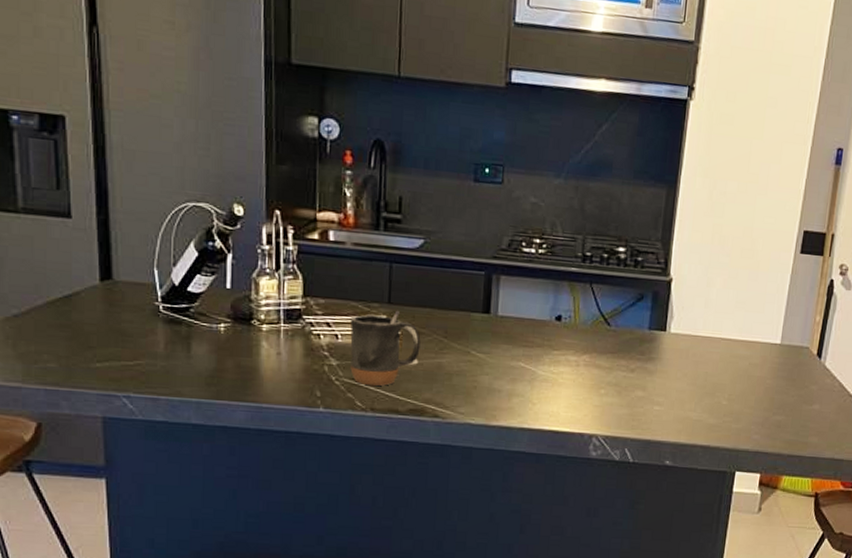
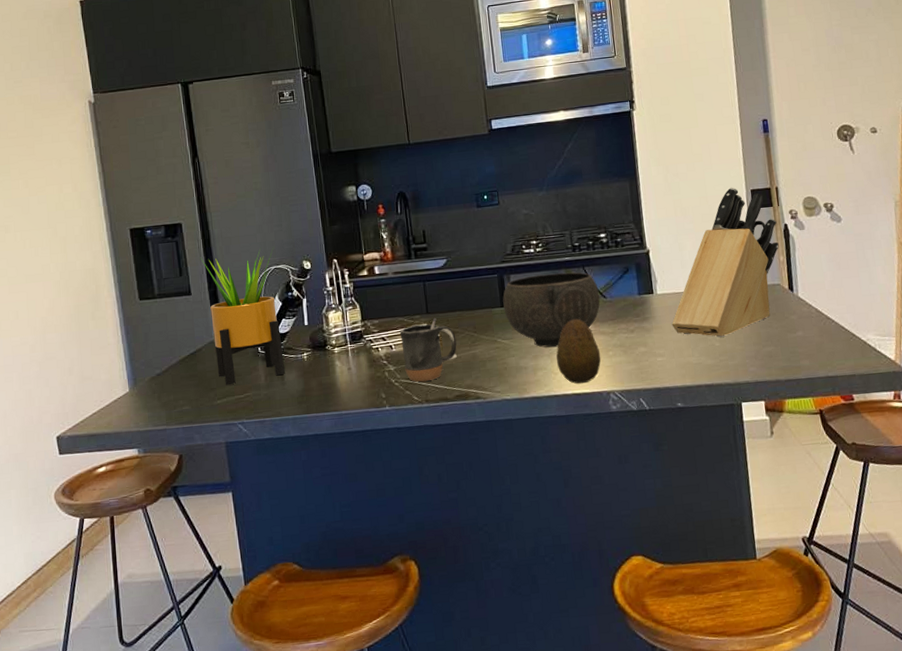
potted plant: none [88,169,194,347] -> present [200,249,285,385]
bowl: none [485,281,604,373] -> present [502,272,600,348]
fruit: none [537,343,591,421] -> present [556,318,601,384]
knife block: none [679,222,823,396] -> present [671,187,779,338]

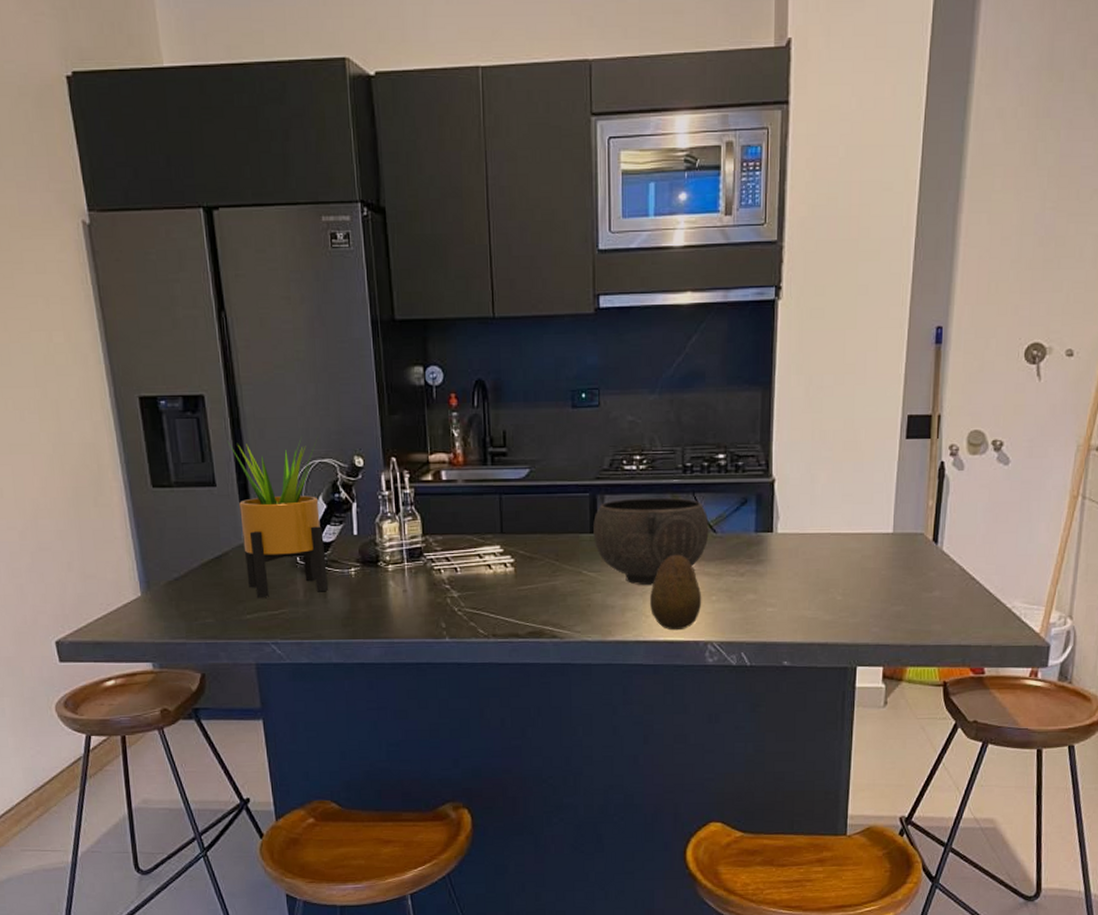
mug: present [399,317,457,383] -> none [466,539,534,614]
knife block: present [671,187,779,338] -> none [789,410,932,590]

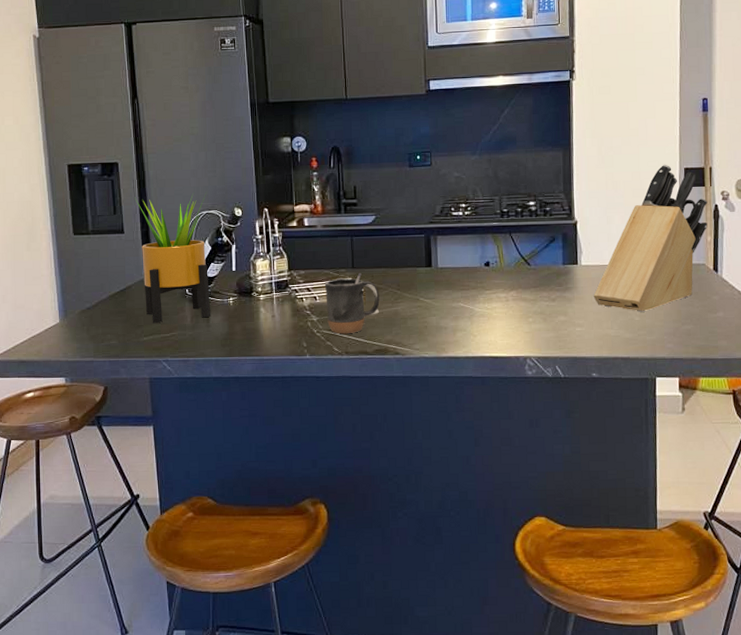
mug: none [466,539,534,614] -> present [324,272,380,335]
bowl: present [593,497,709,586] -> none [428,237,524,310]
fruit: present [649,554,702,631] -> none [476,283,521,348]
knife block: none [789,410,932,590] -> present [593,164,708,312]

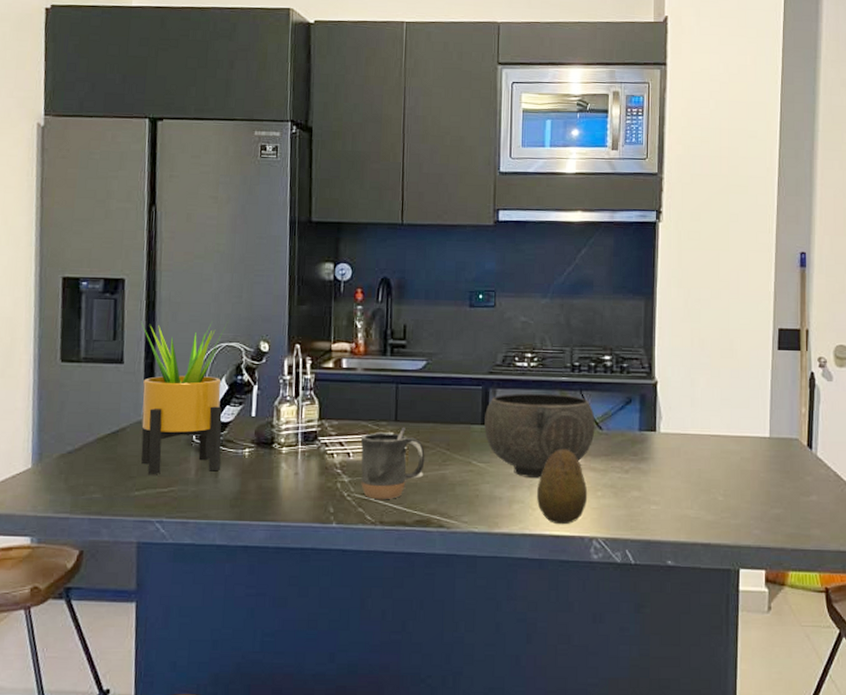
bowl: none [428,237,524,310] -> present [484,393,595,479]
fruit: none [476,283,521,348] -> present [536,449,588,525]
knife block: present [593,164,708,312] -> none [672,322,803,491]

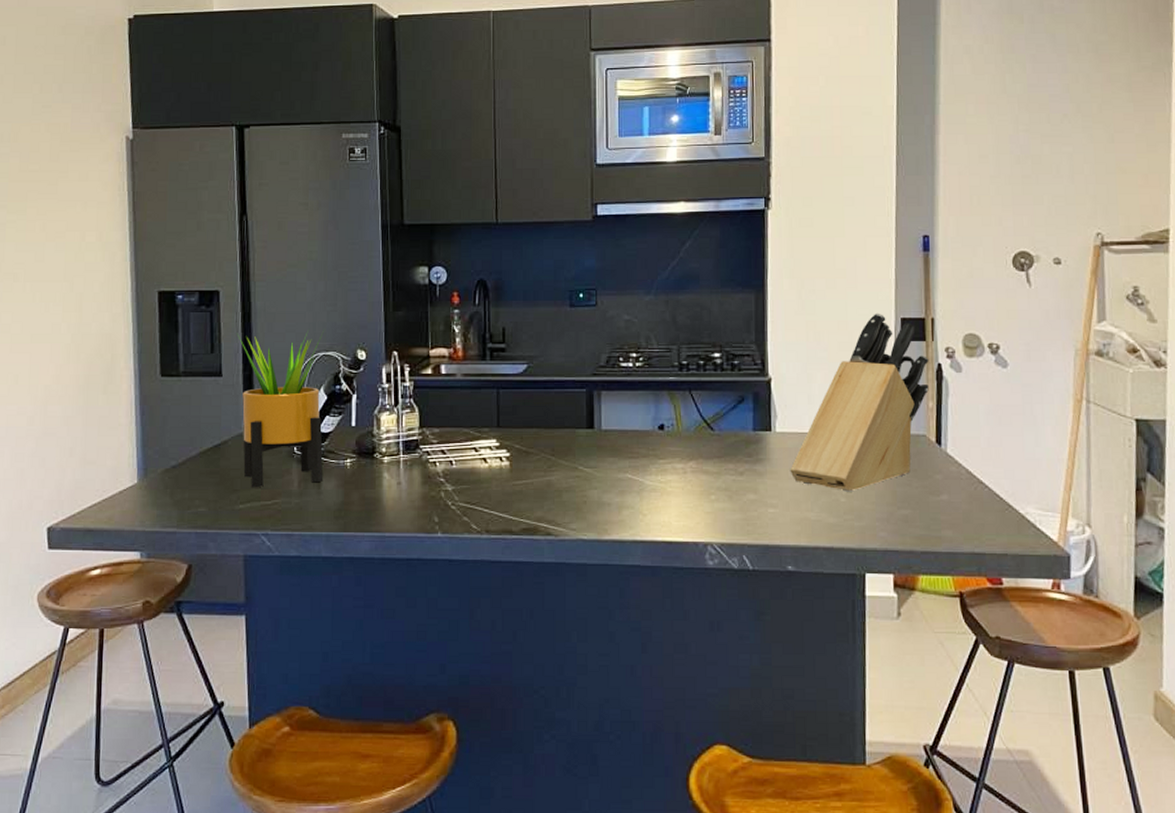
mug: present [360,427,425,500] -> none [463,433,529,509]
bowl: present [484,393,595,479] -> none [590,394,706,483]
fruit: present [536,449,588,525] -> none [646,451,701,531]
knife block: none [672,322,803,491] -> present [790,312,929,492]

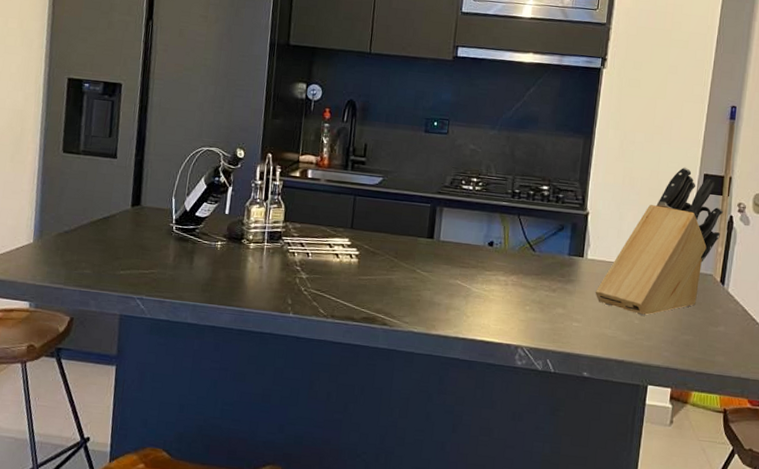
potted plant: present [237,331,324,488] -> none [127,122,210,259]

